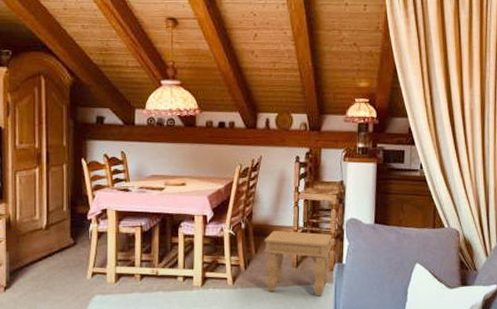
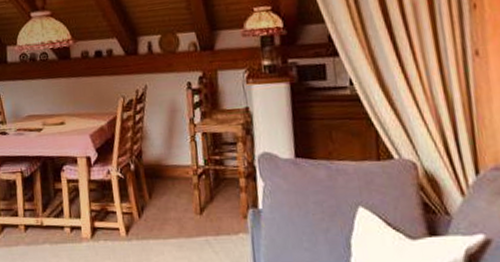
side table: present [264,230,333,296] -> none [158,170,243,250]

